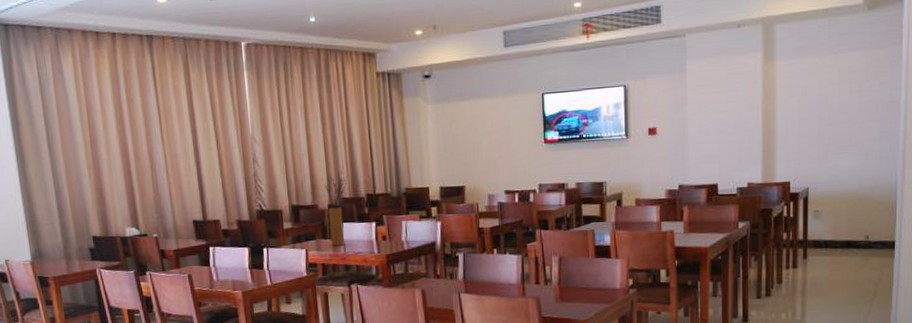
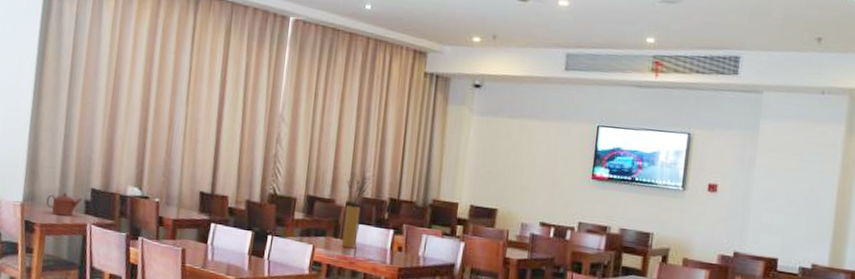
teapot: none [53,244,87,266] -> present [46,192,83,216]

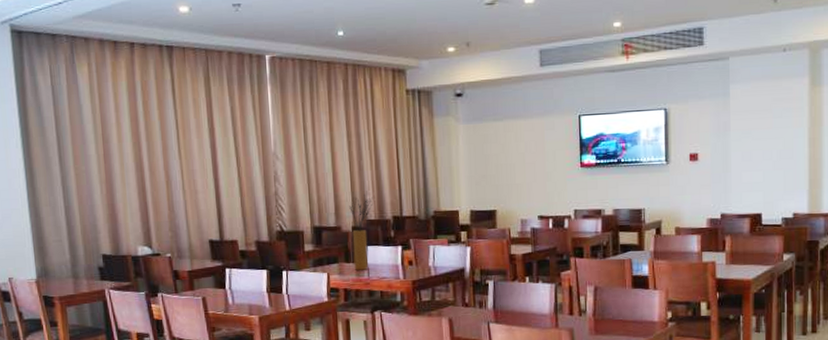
teapot: present [46,192,83,216] -> none [60,262,96,286]

